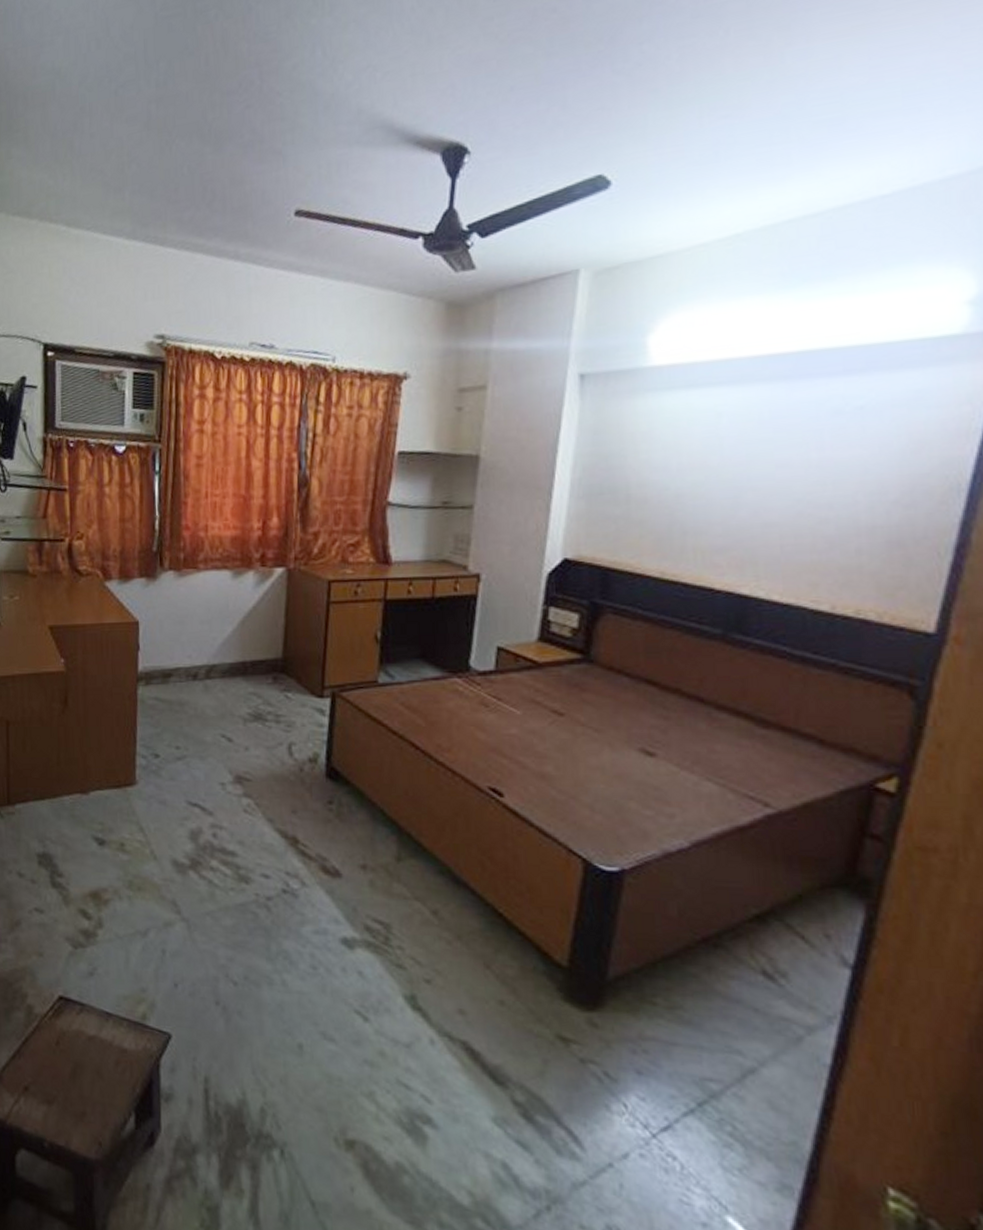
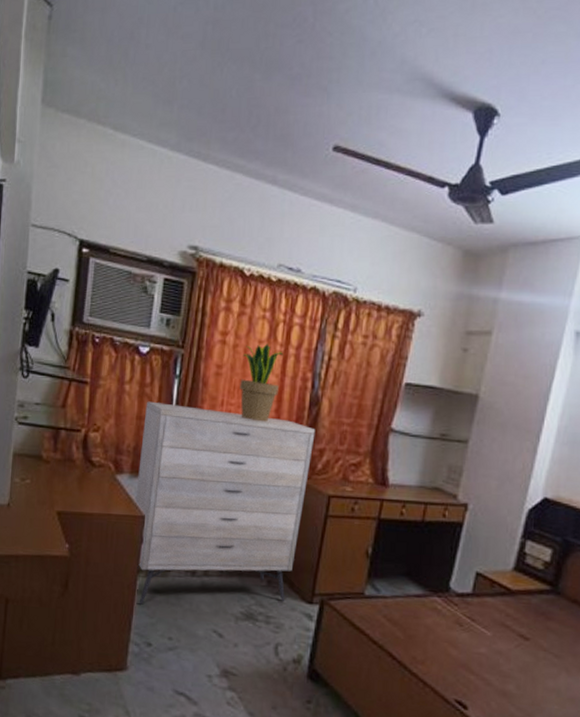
dresser: none [127,501,308,715] -> present [135,401,316,605]
potted plant: none [223,426,266,510] -> present [240,343,284,422]

